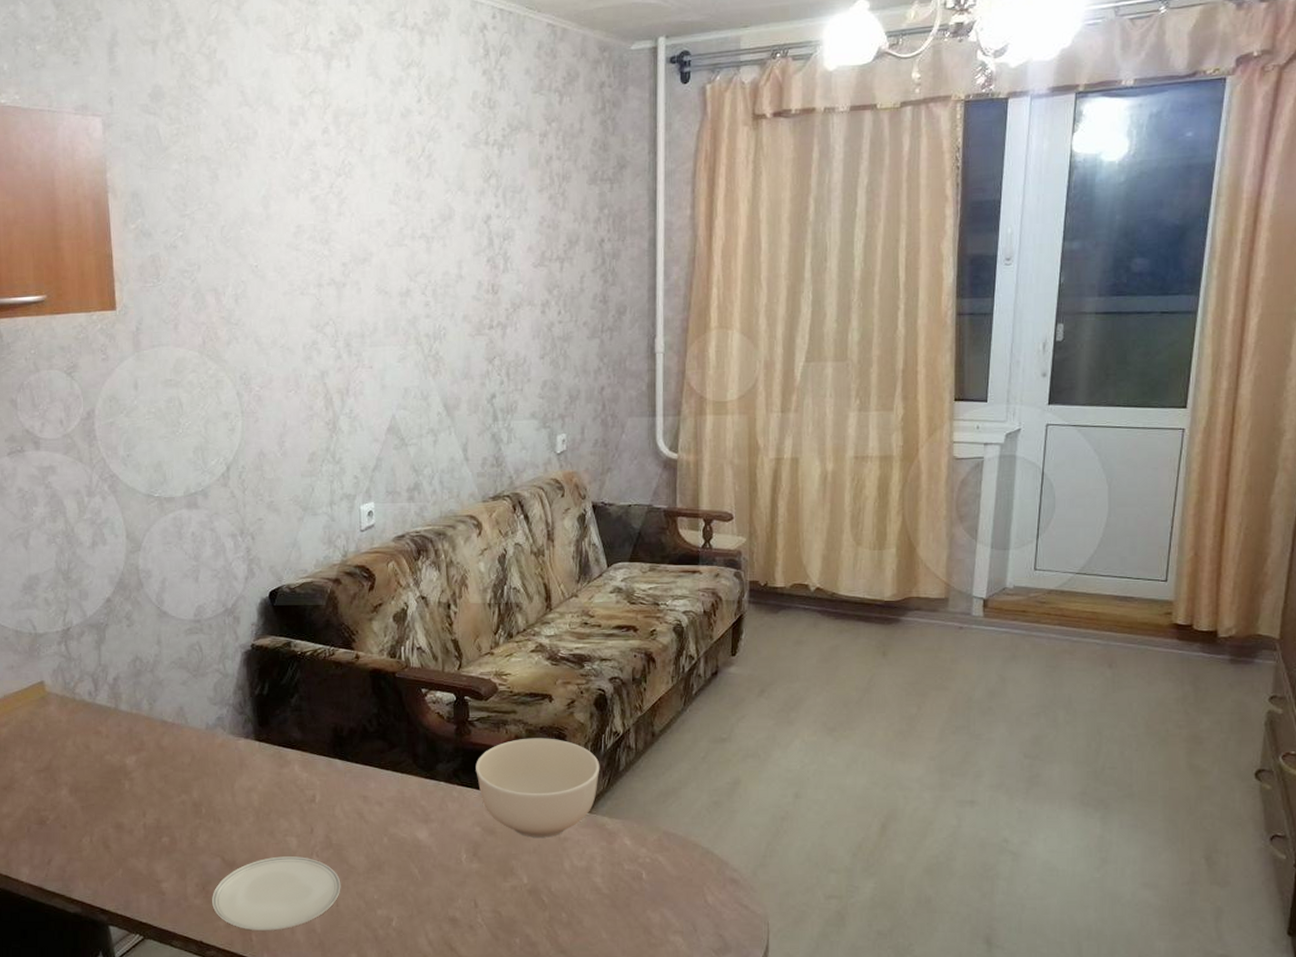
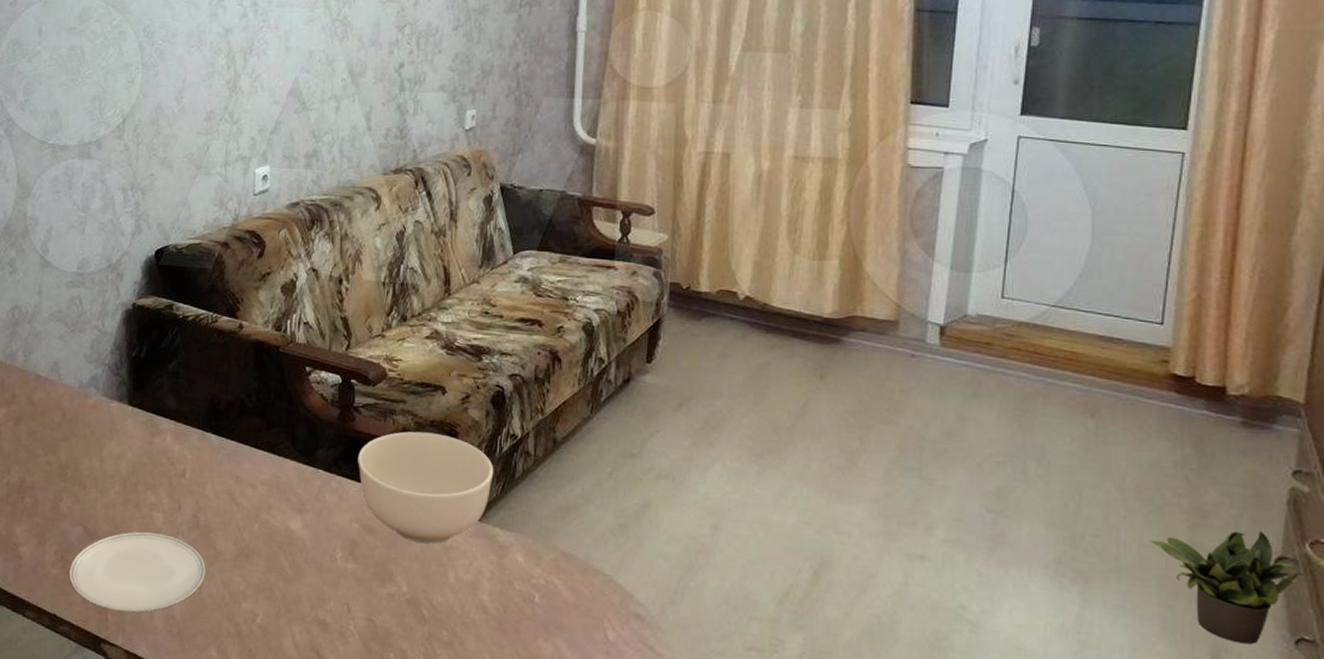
potted plant: none [1157,749,1276,845] -> present [1150,530,1302,645]

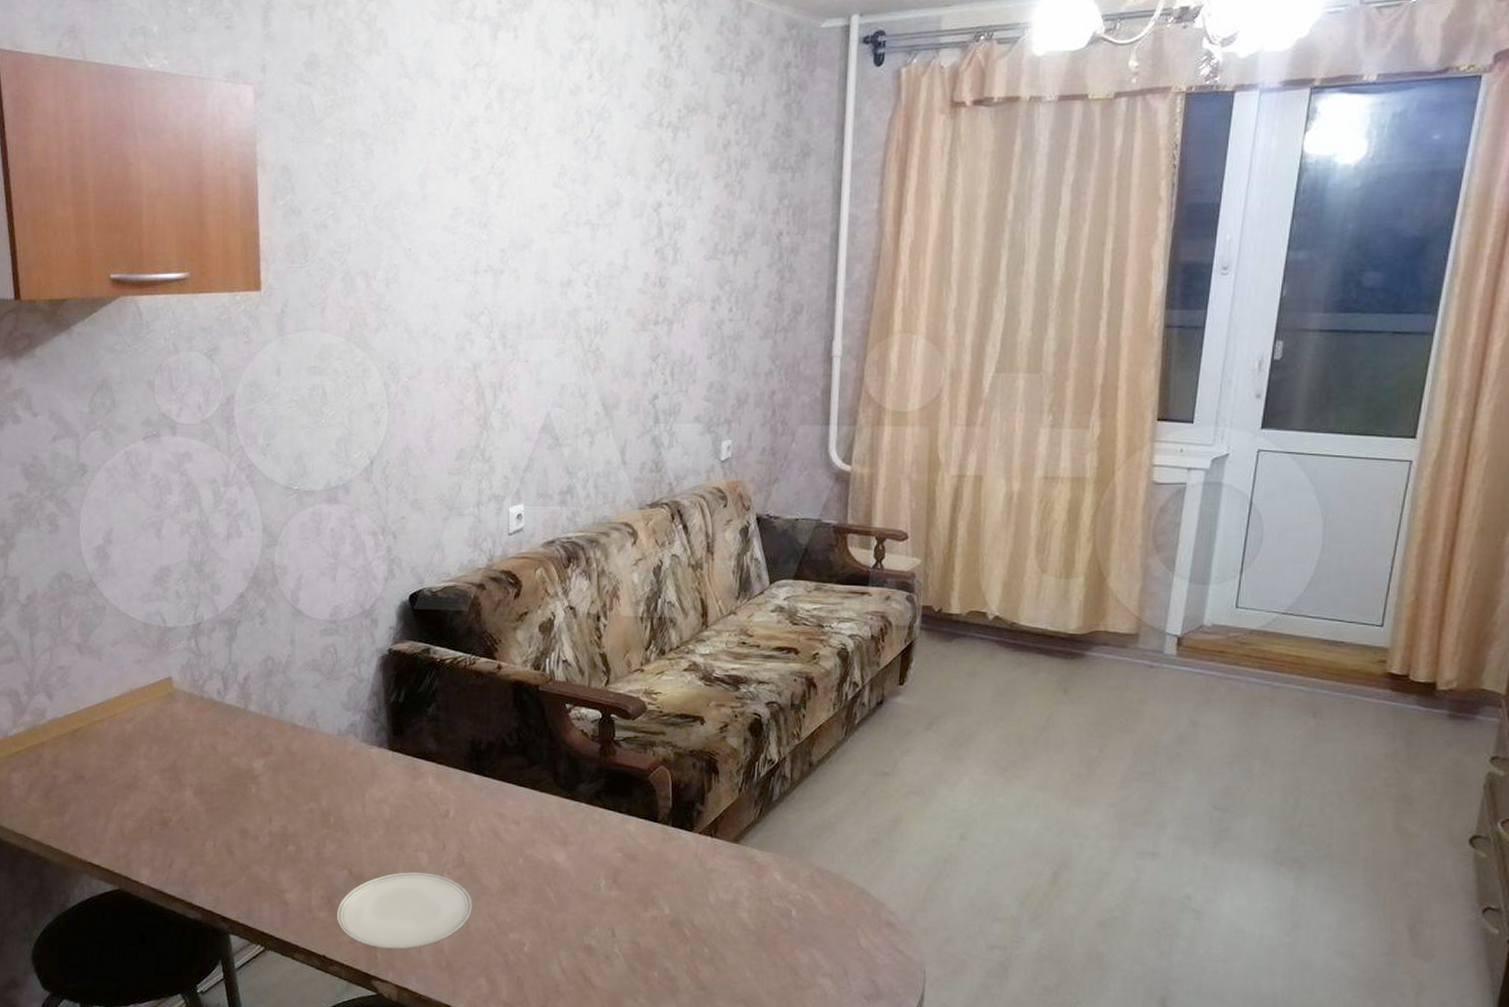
bowl: present [358,431,494,544] -> none [619,761,752,868]
potted plant: present [1150,530,1302,645] -> none [1360,812,1493,916]

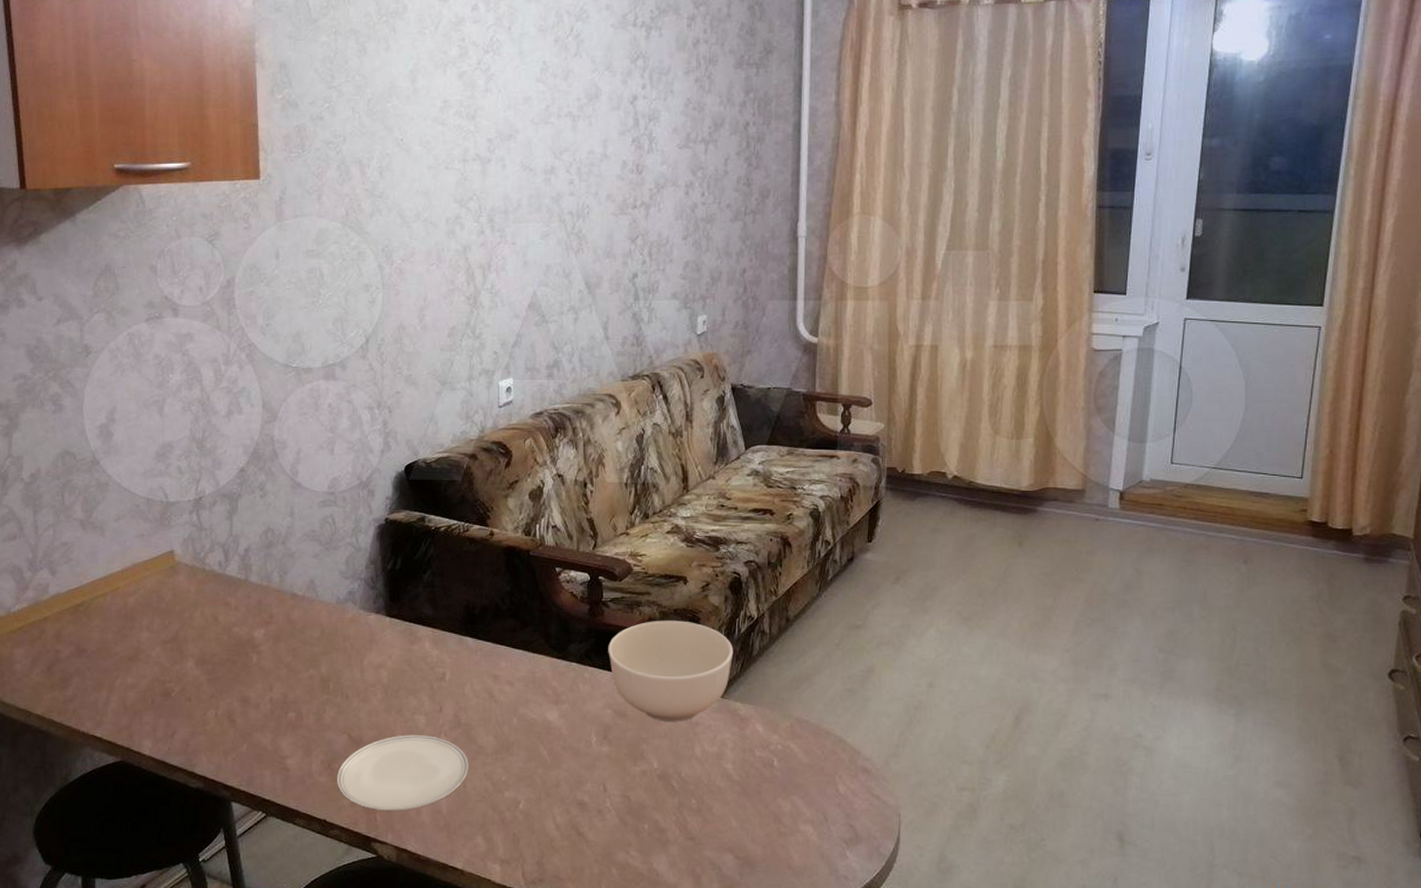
bowl: none [619,761,752,868] -> present [608,620,734,722]

